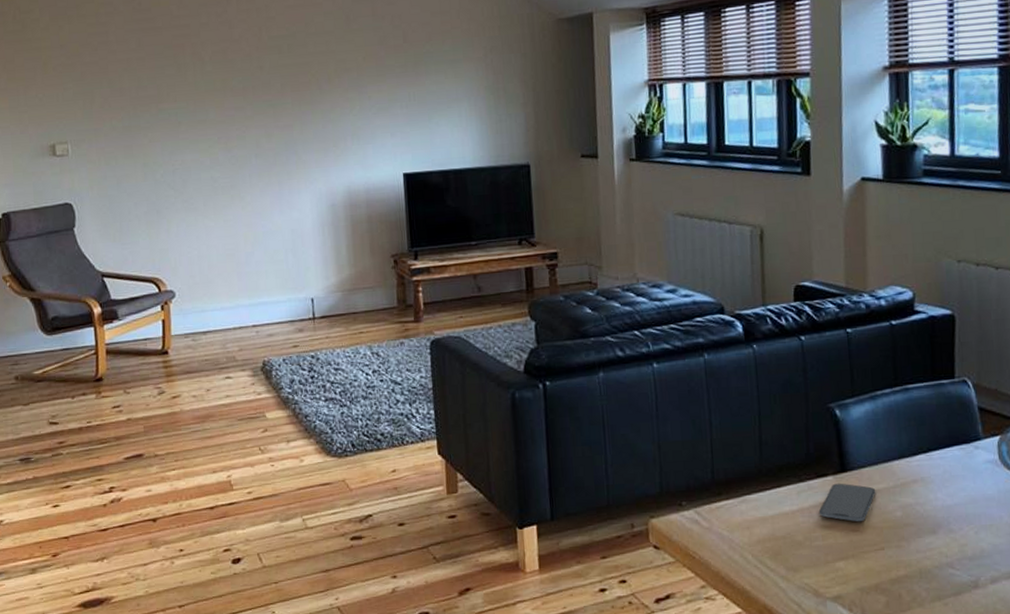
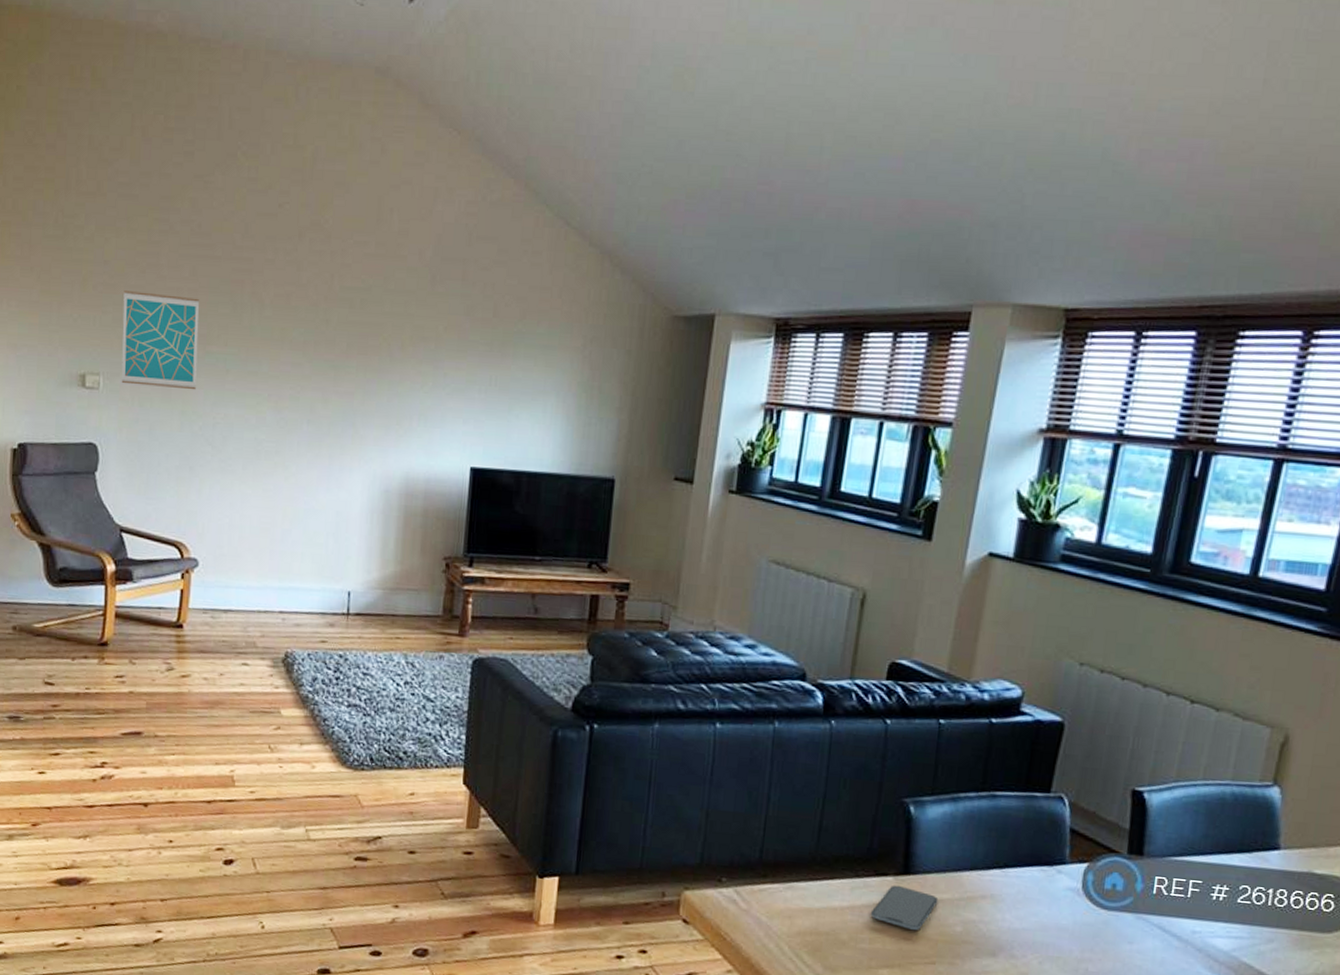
wall art: none [80,65,154,148] -> present [121,291,200,390]

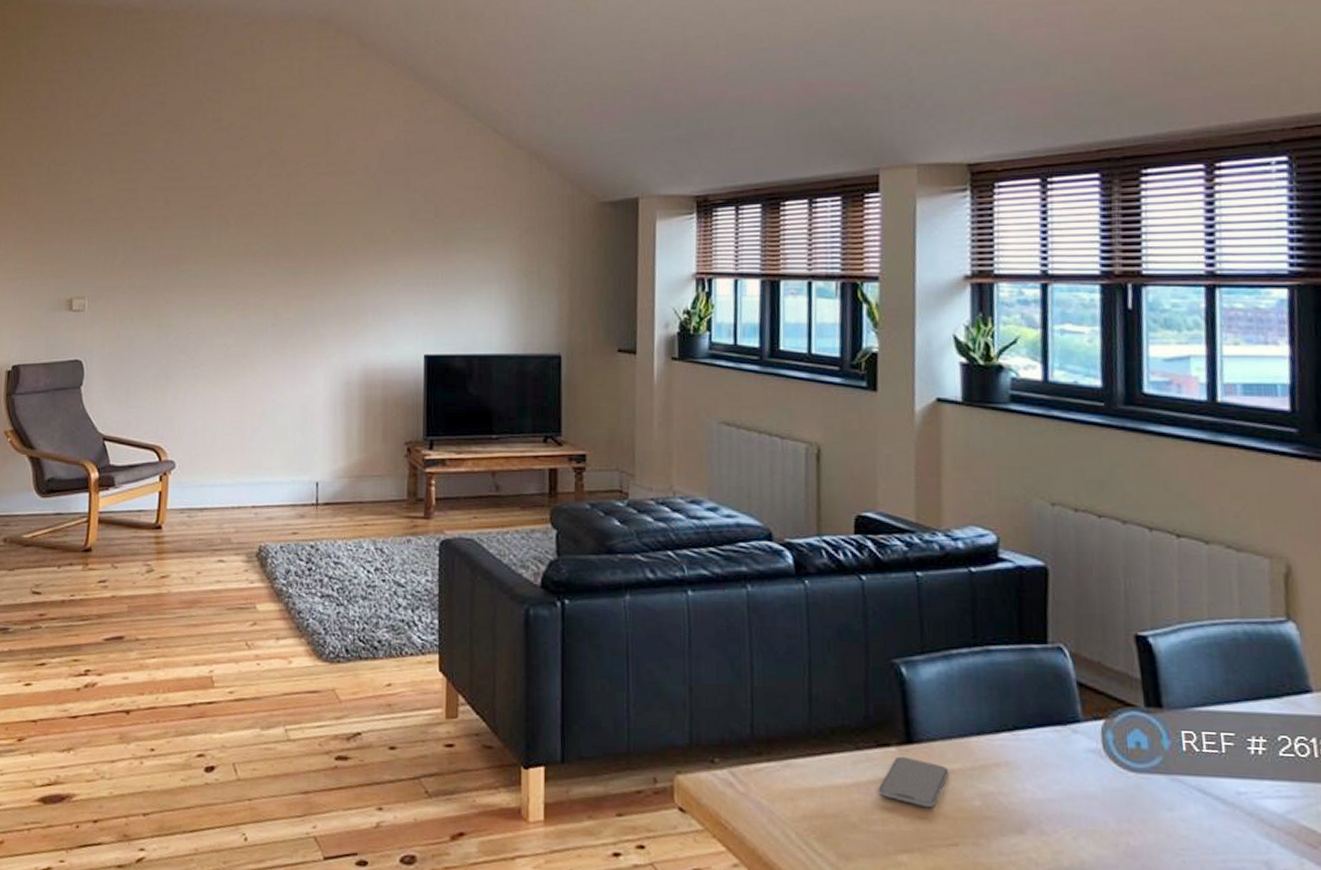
wall art: present [121,291,200,390] -> none [104,223,173,305]

